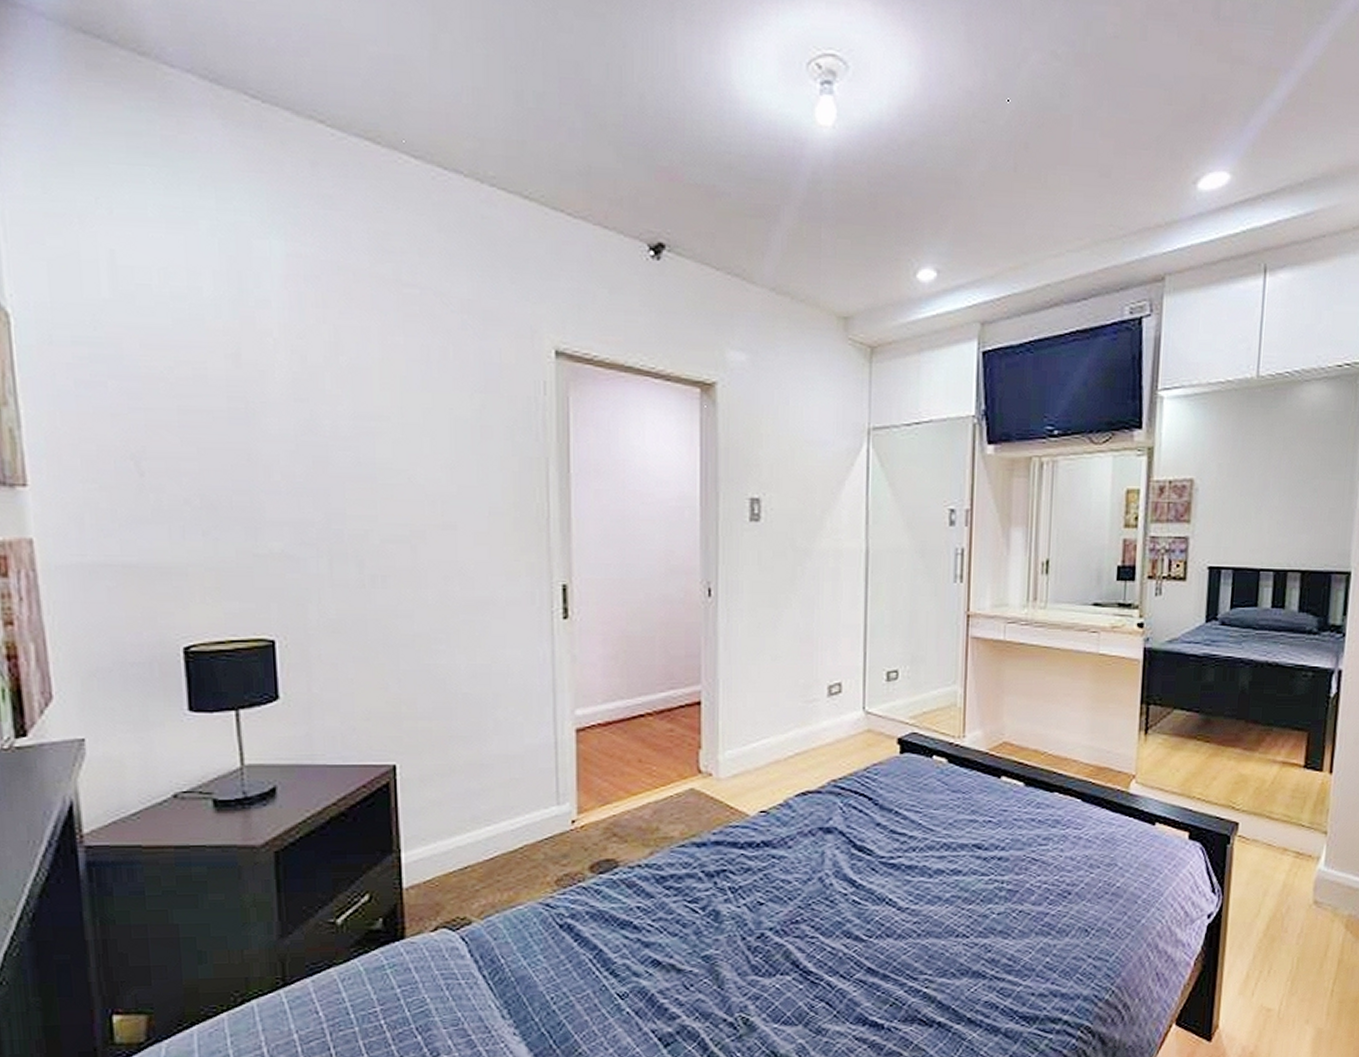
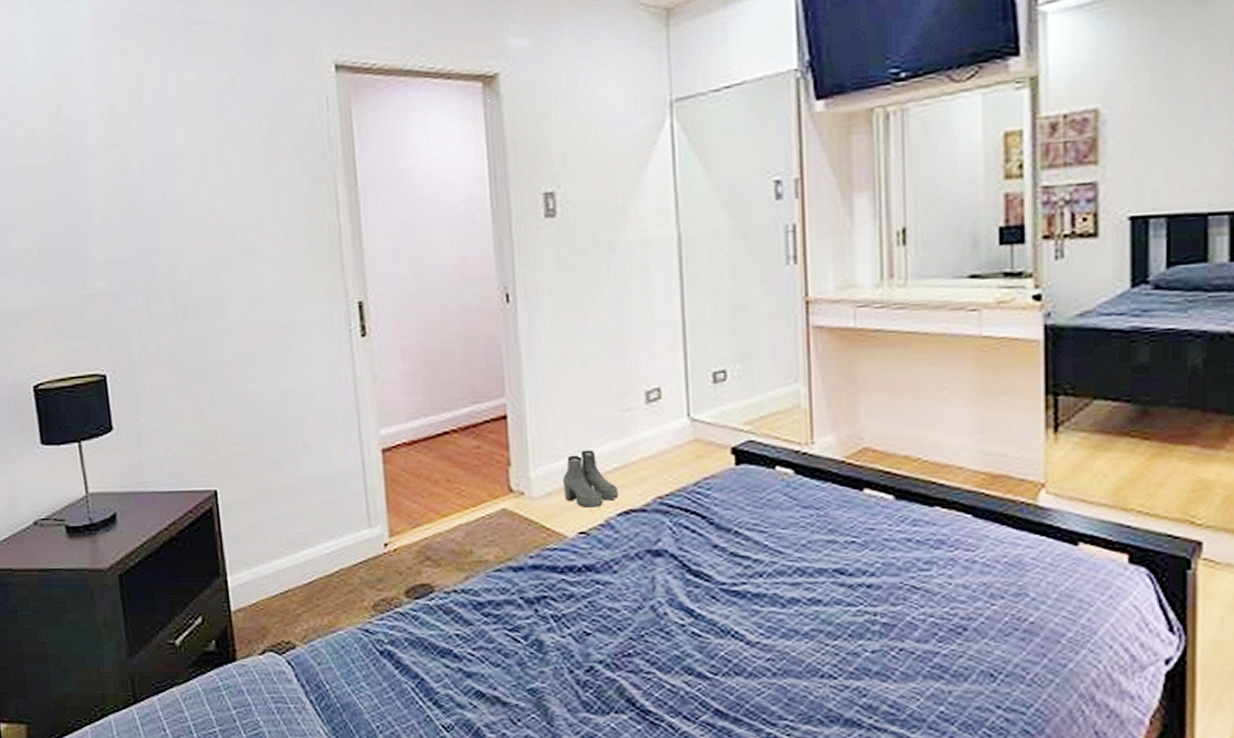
boots: none [748,736,799,789] -> present [562,450,619,508]

